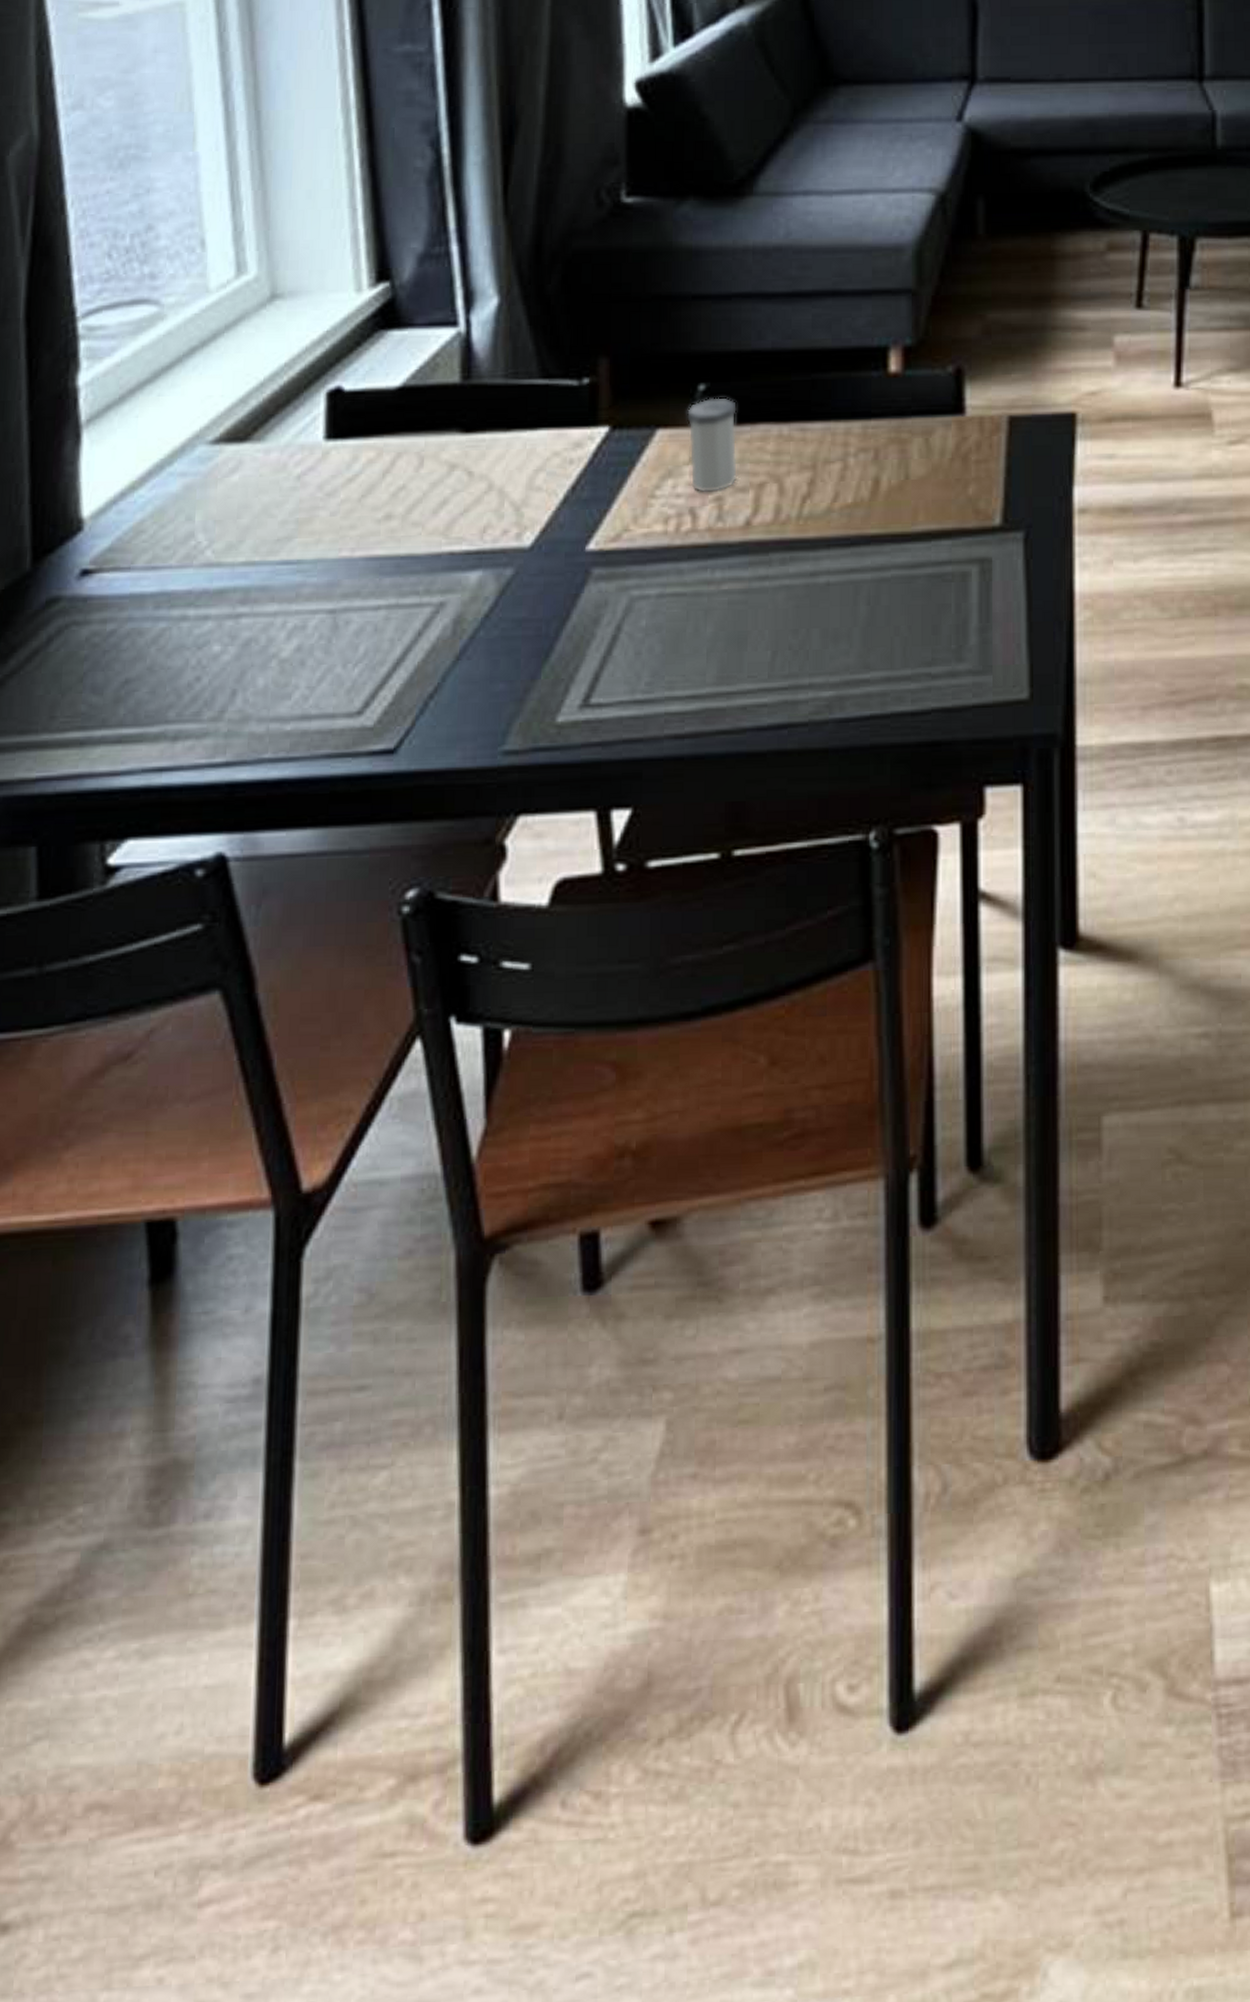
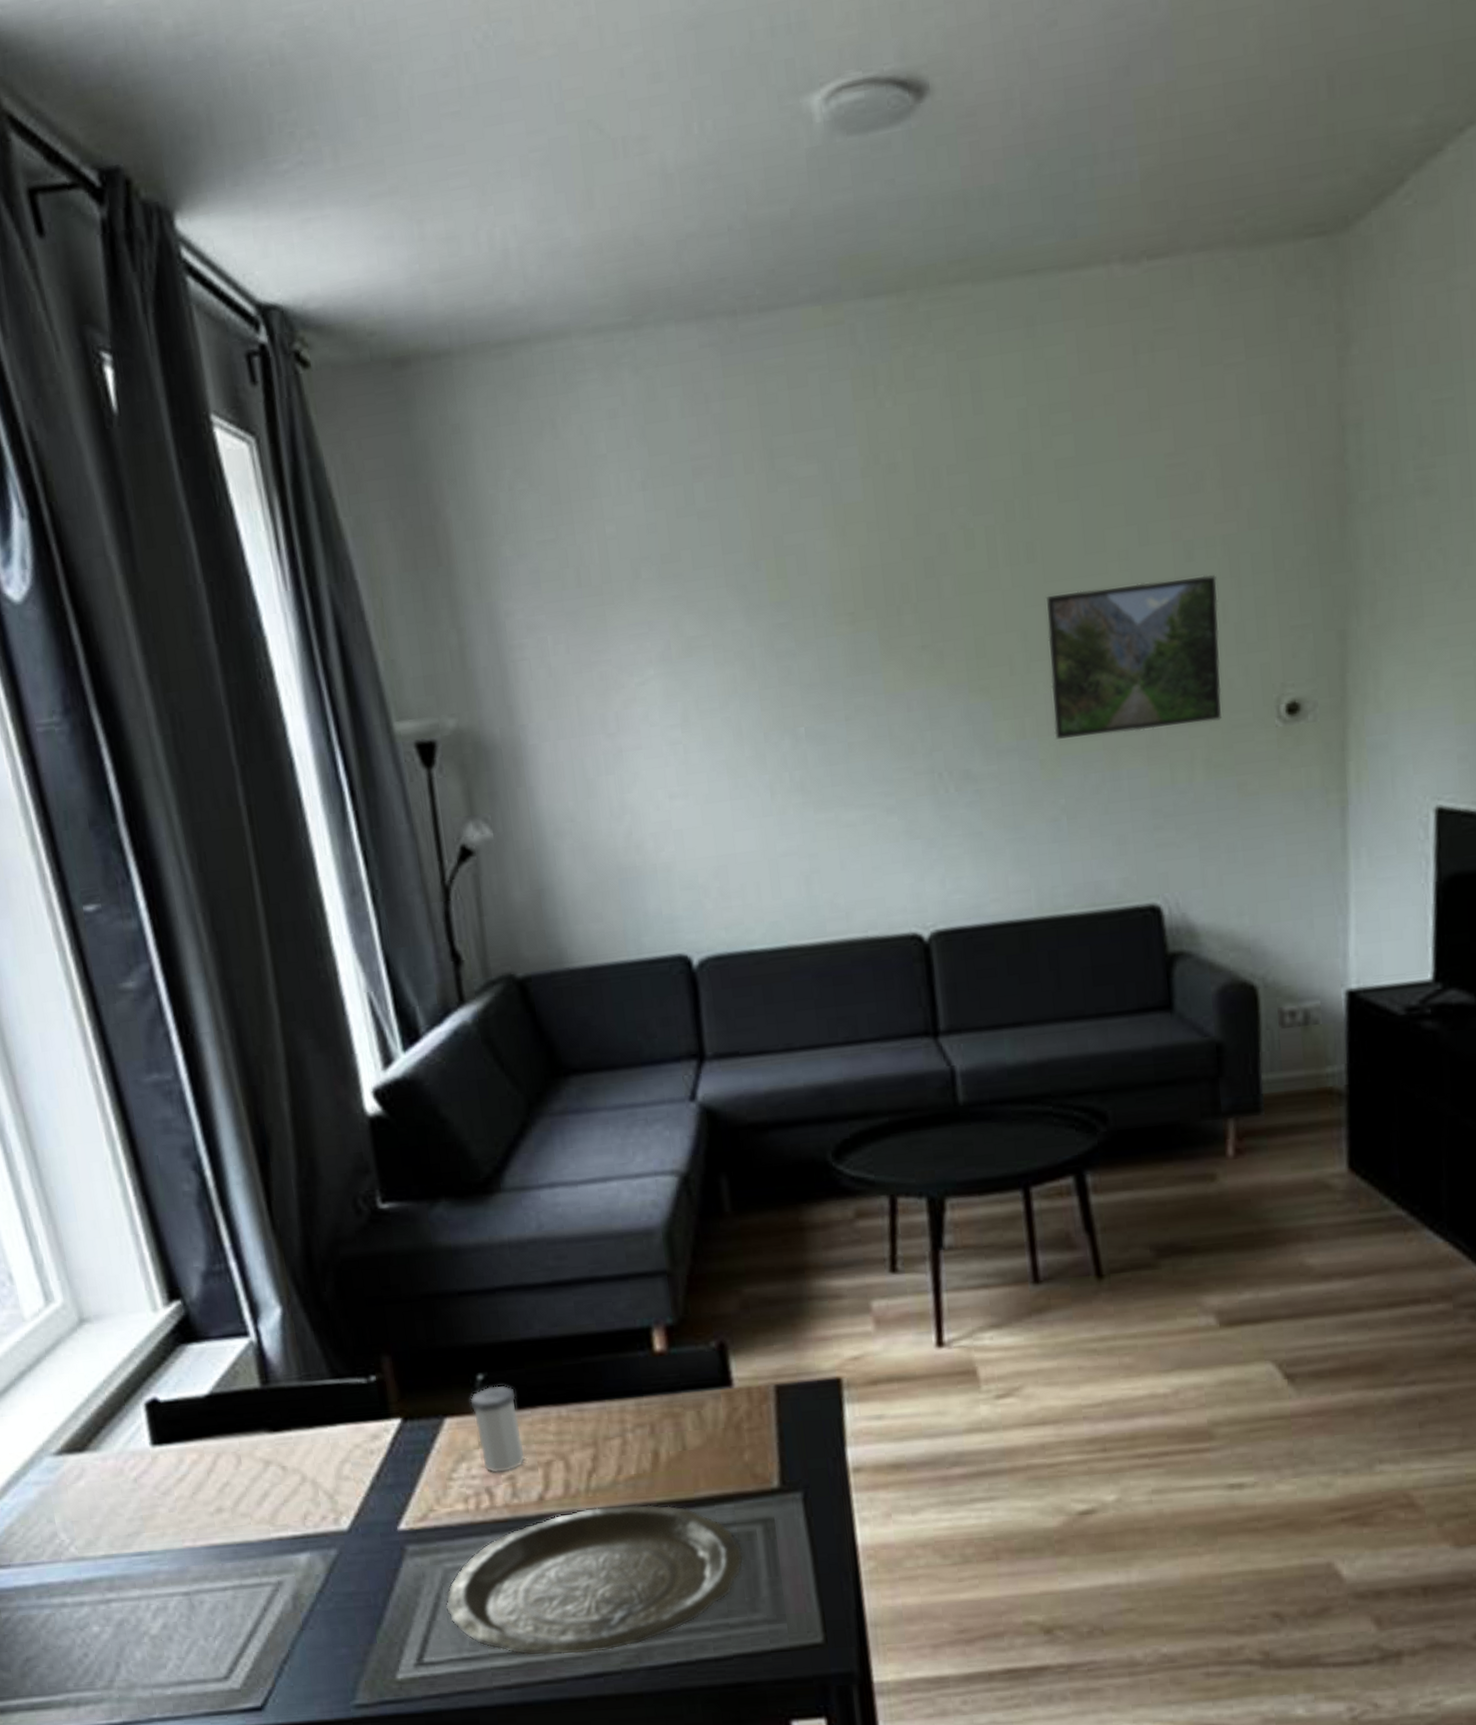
plate: none [626,535,955,702] -> present [445,1504,744,1656]

